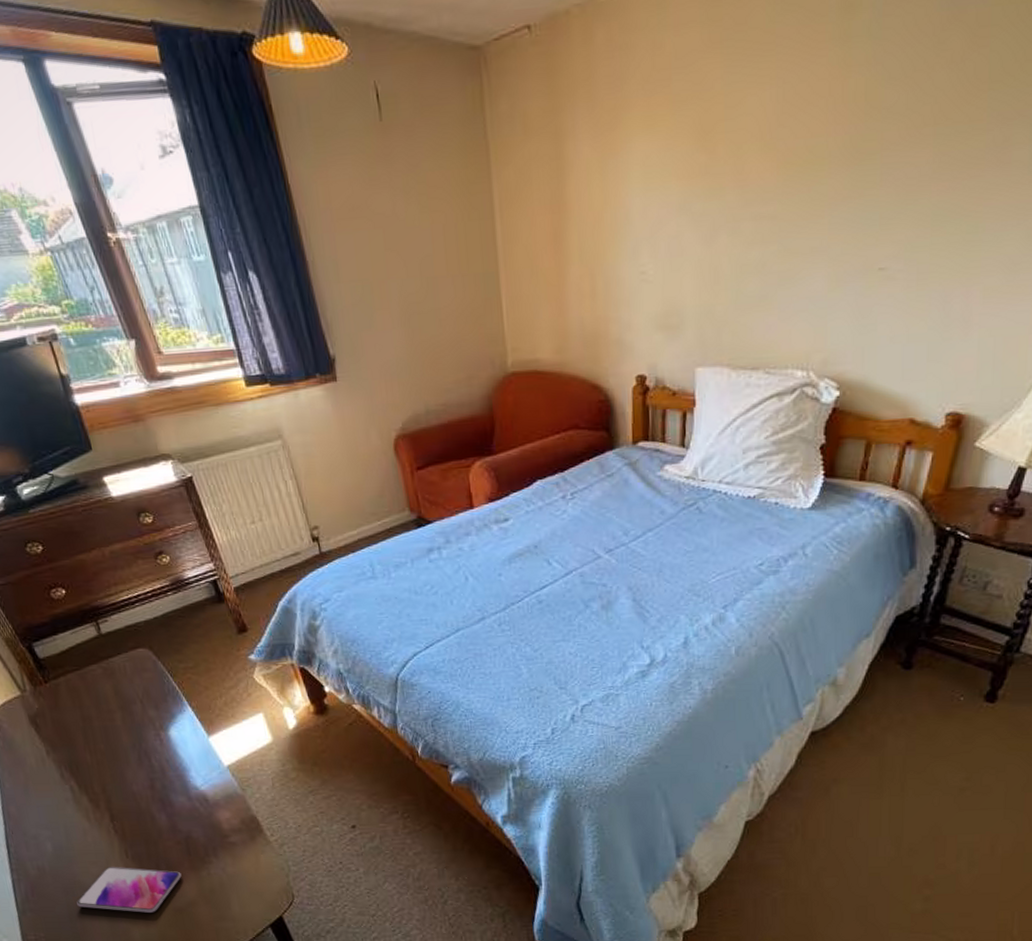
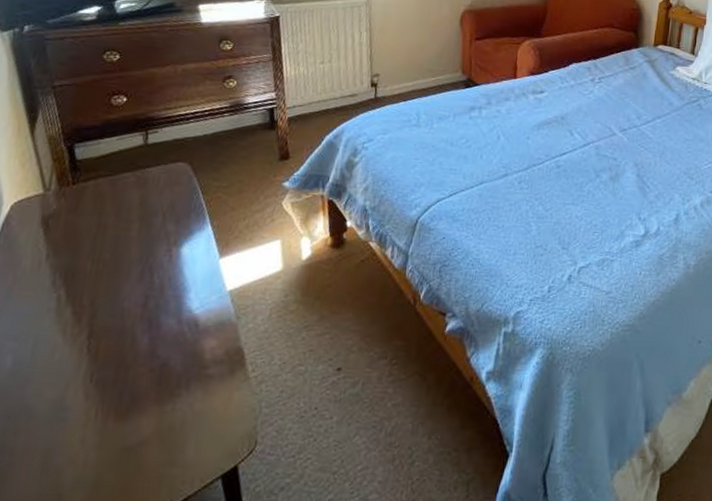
smartphone: present [76,867,182,913] -> none [14,391,144,450]

